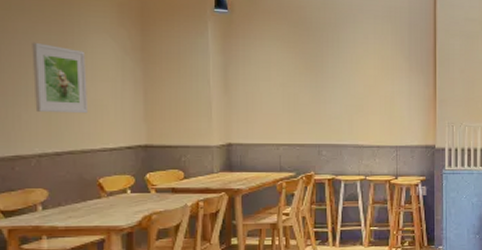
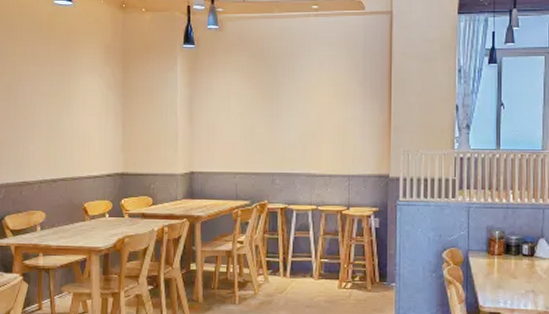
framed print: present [32,42,87,114] -> none [39,82,79,145]

